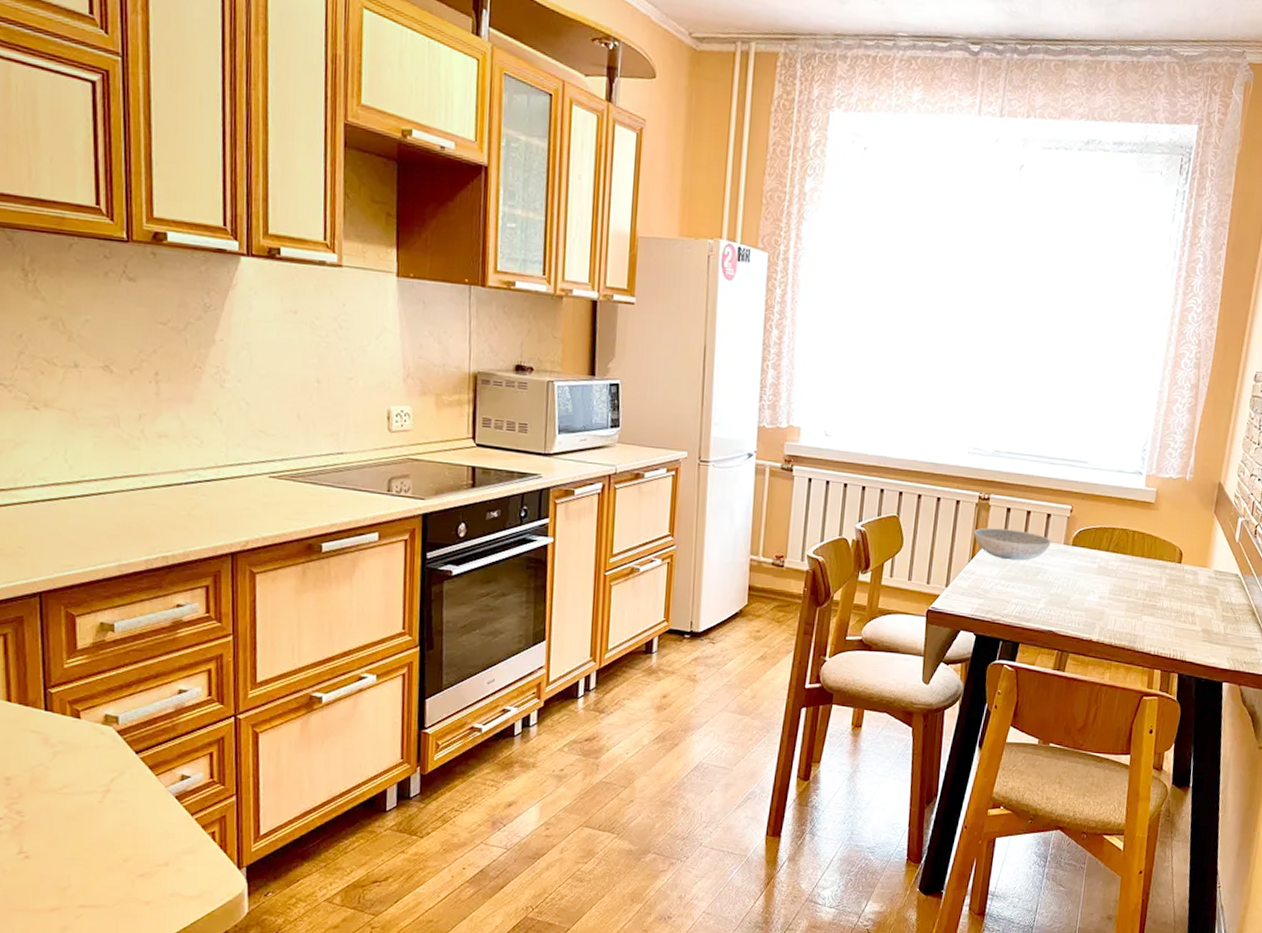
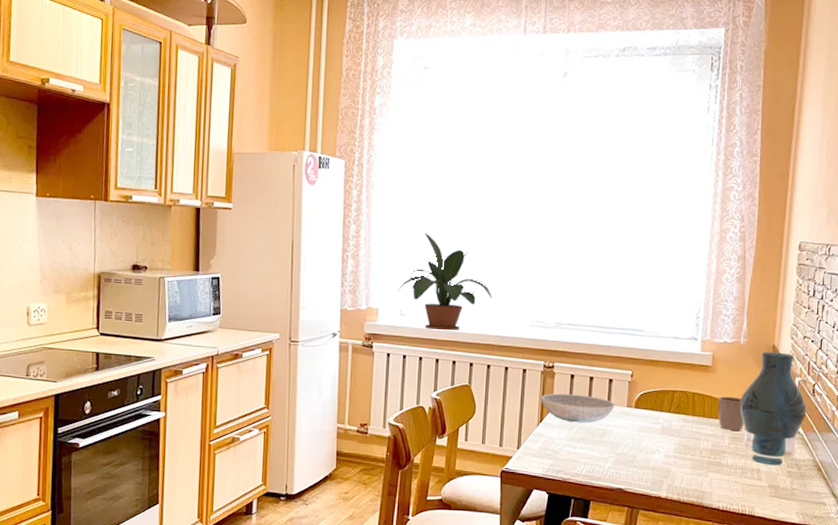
potted plant: none [823,343,928,456] -> present [397,233,493,331]
cup: none [1157,535,1183,573] -> present [718,396,745,432]
vase: none [1179,489,1248,610] -> present [739,351,807,466]

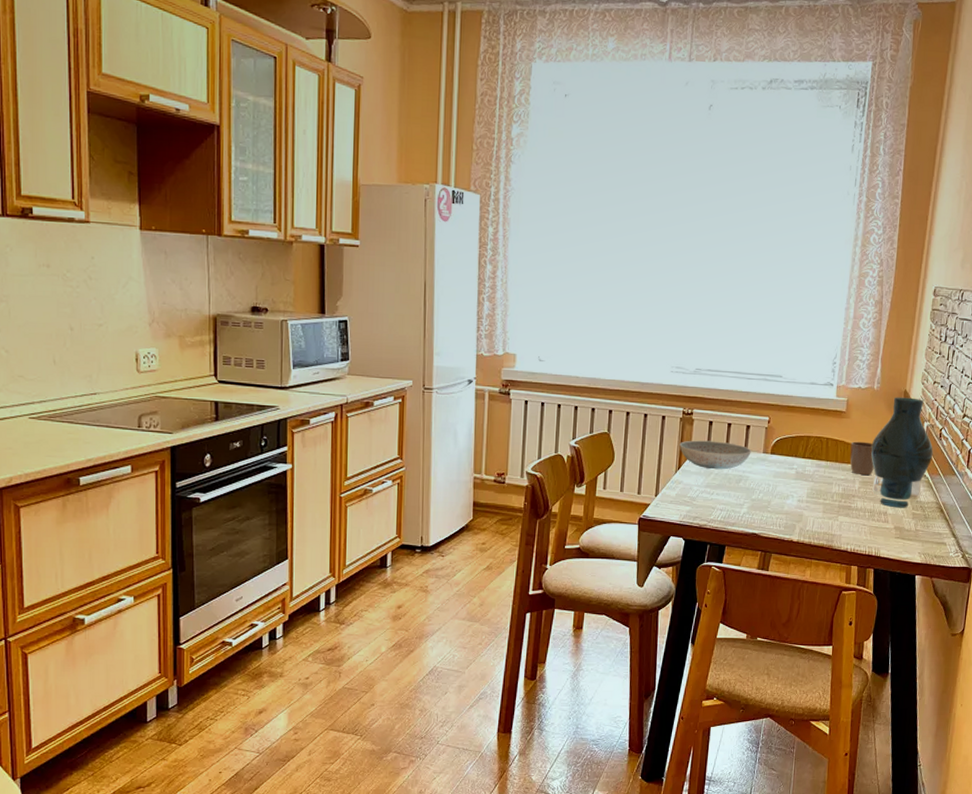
potted plant: present [397,233,493,331] -> none [536,275,633,378]

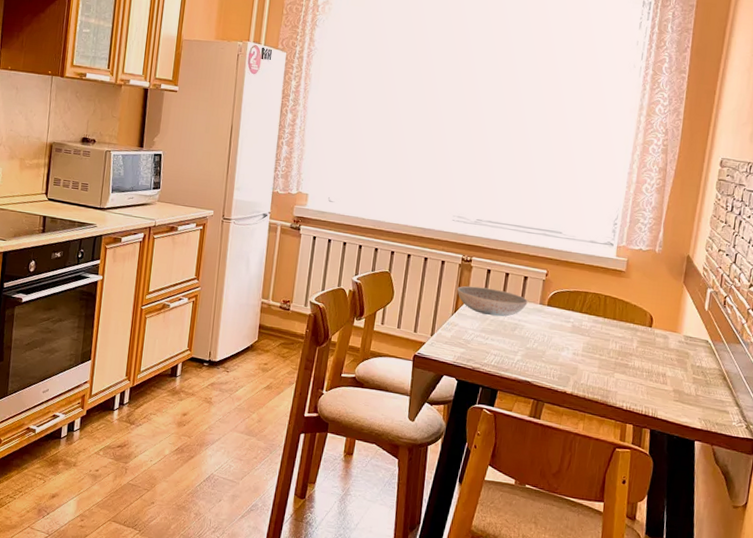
cup: present [849,441,875,476] -> none [628,301,654,336]
vase: present [870,397,934,508] -> none [649,261,717,372]

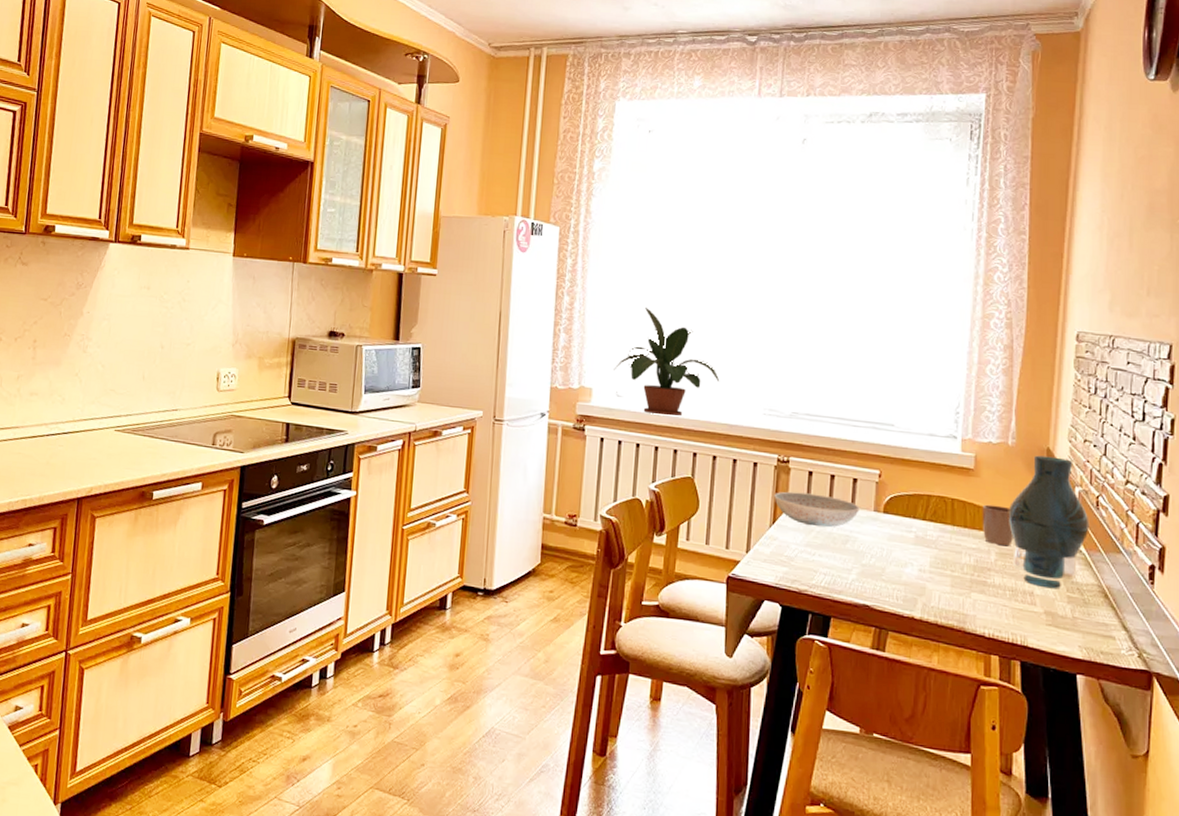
potted plant: none [327,126,418,221] -> present [614,308,720,417]
cup: none [628,301,654,336] -> present [982,504,1014,547]
vase: none [649,261,717,372] -> present [1008,455,1090,590]

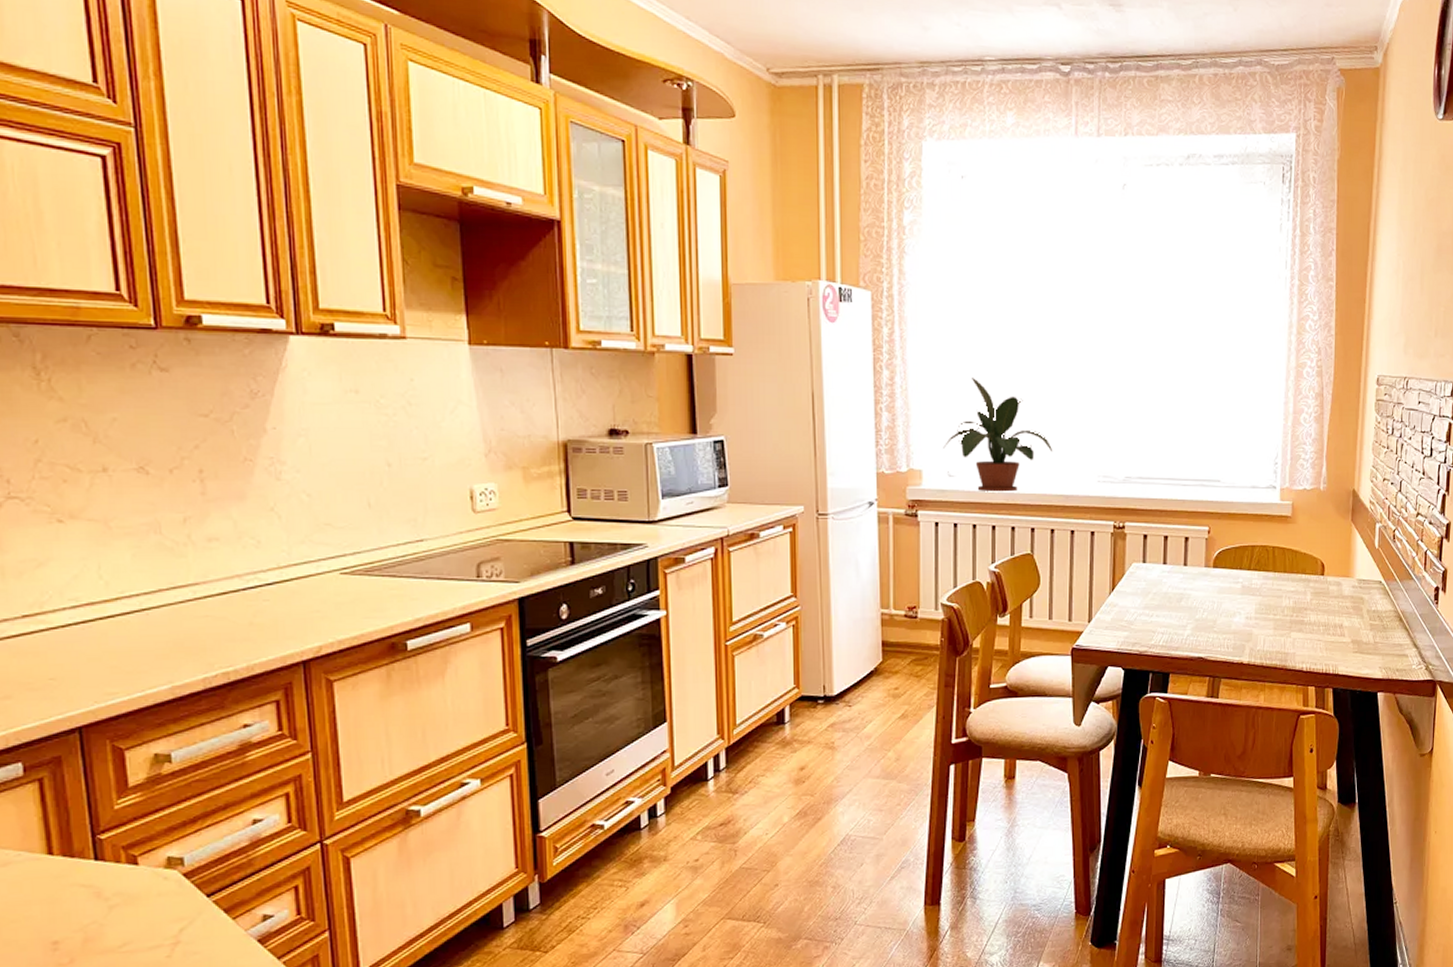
dish: present [774,491,860,528] -> none [1112,556,1192,589]
cup: present [982,504,1014,547] -> none [1299,548,1326,586]
vase: present [1008,455,1090,590] -> none [1321,497,1388,620]

